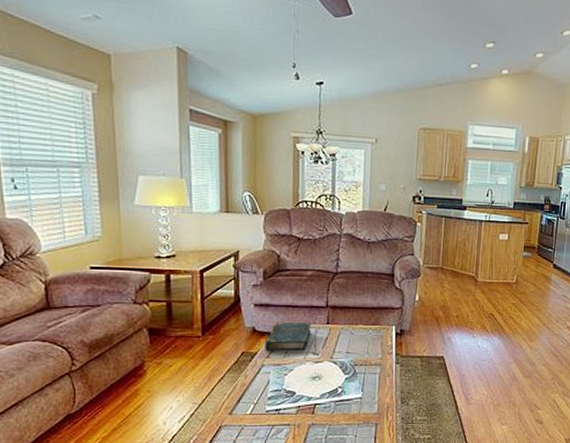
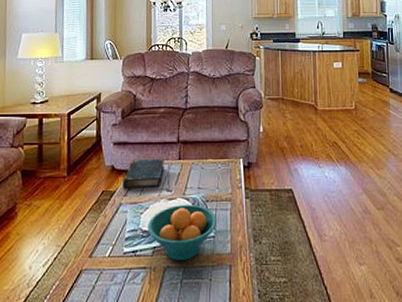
fruit bowl: none [291,367,366,420] -> present [147,204,218,261]

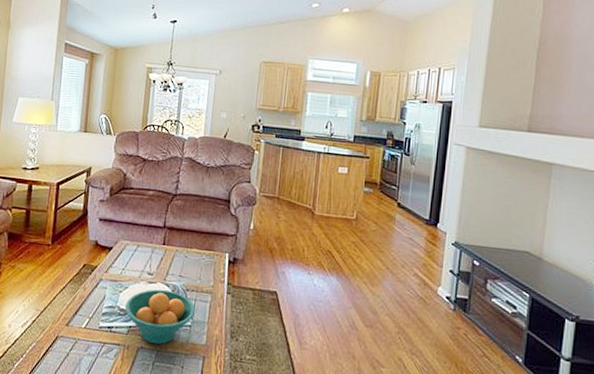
book: present [122,158,164,189] -> none [104,238,148,270]

